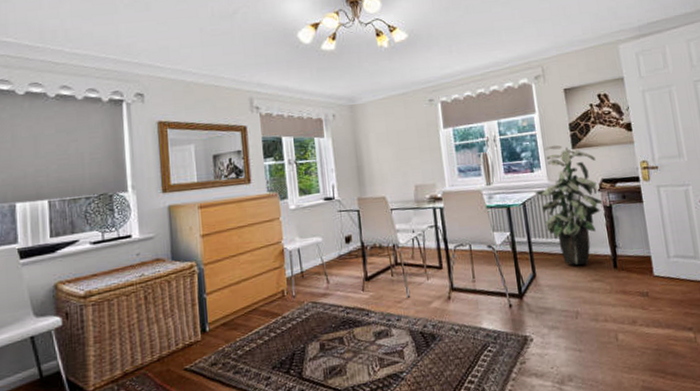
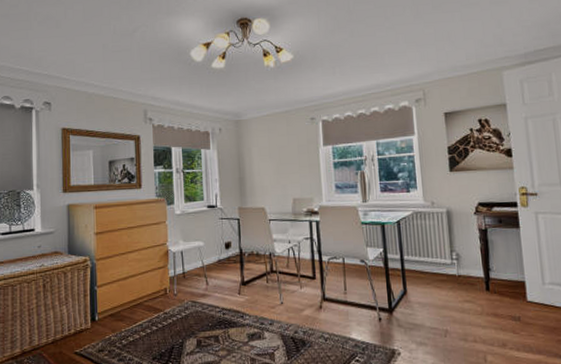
indoor plant: present [534,145,604,266] -> none [409,167,480,286]

